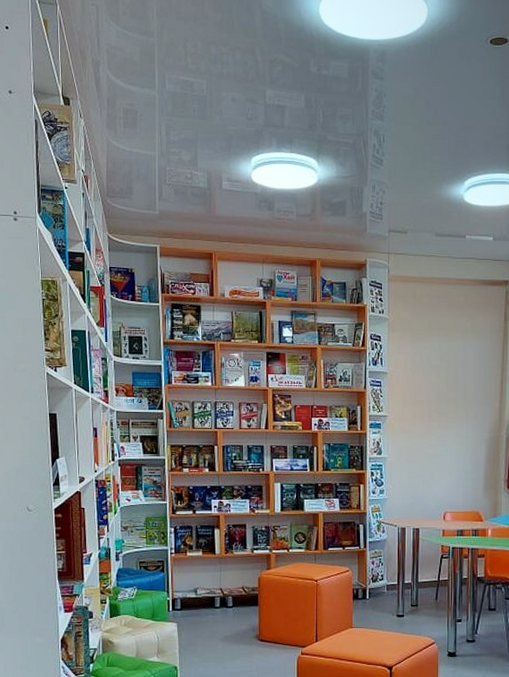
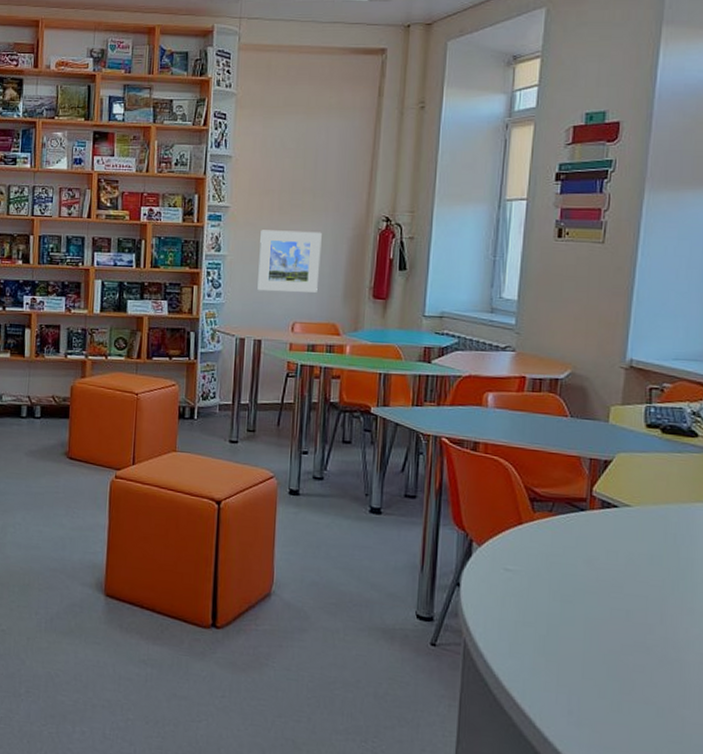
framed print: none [414,435,464,487] -> present [257,230,322,293]

